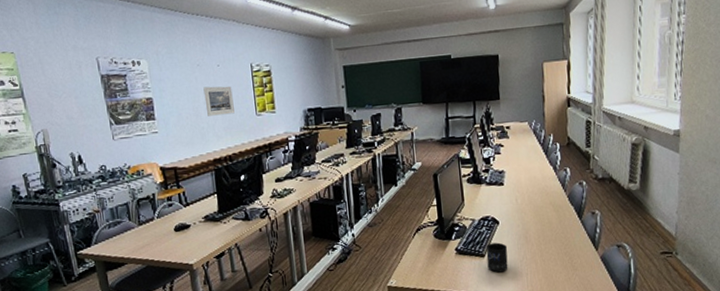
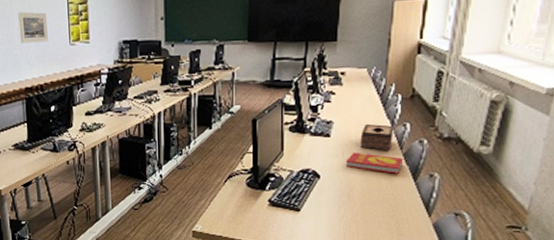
mug: present [486,242,508,273] -> none [302,198,327,229]
book: none [520,197,568,215] -> present [346,152,403,174]
tissue box: none [529,170,557,194] -> present [360,124,394,151]

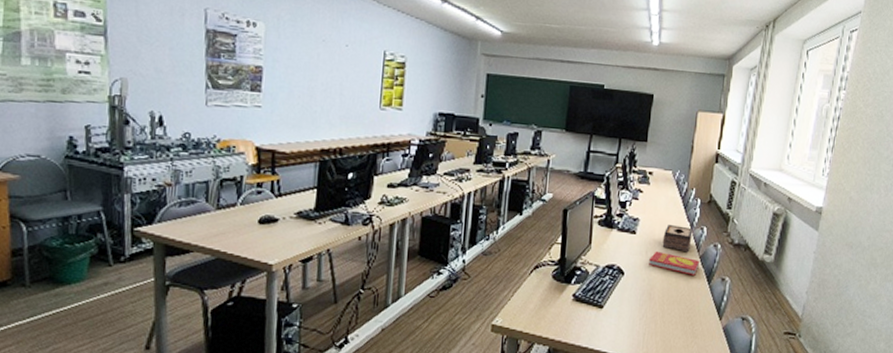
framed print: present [18,12,48,43] -> none [323,66,358,103]

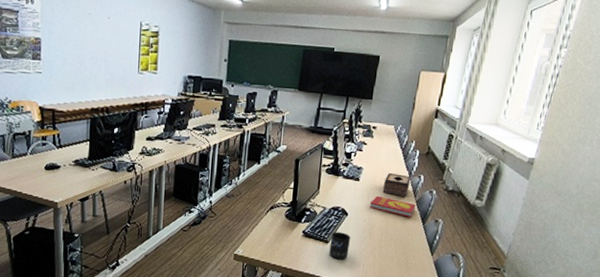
mug: none [604,294,629,328] -> present [329,232,351,260]

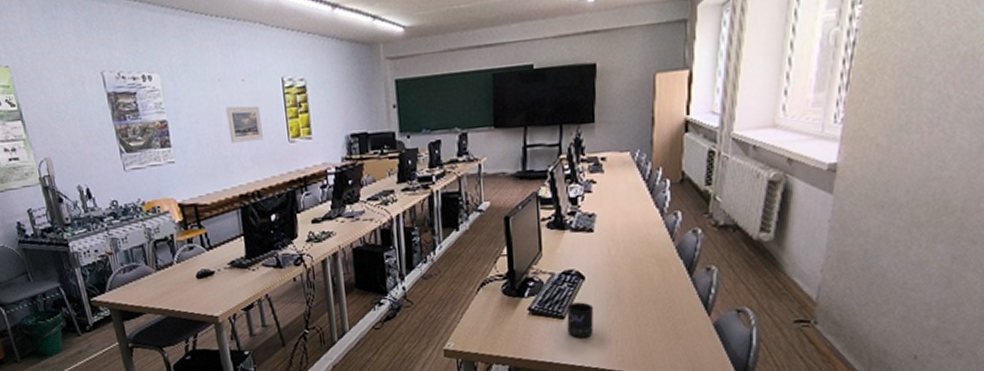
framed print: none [91,36,119,68] -> present [226,105,263,143]
book: present [370,195,416,217] -> none [613,247,676,270]
tissue box: present [382,173,411,198] -> none [627,214,664,244]

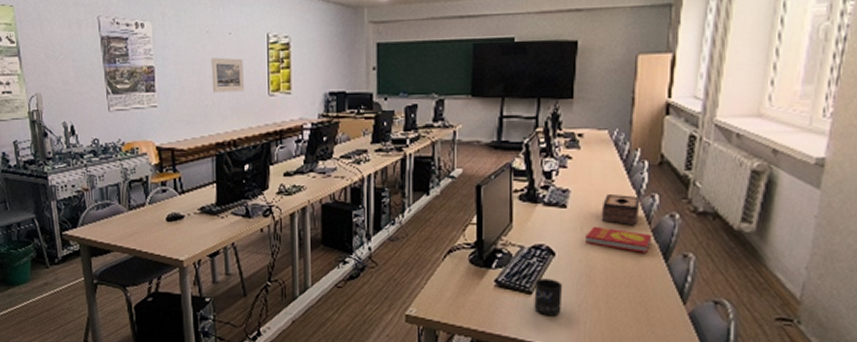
book: none [613,247,676,270] -> present [585,226,651,253]
tissue box: none [627,214,664,244] -> present [601,195,640,226]

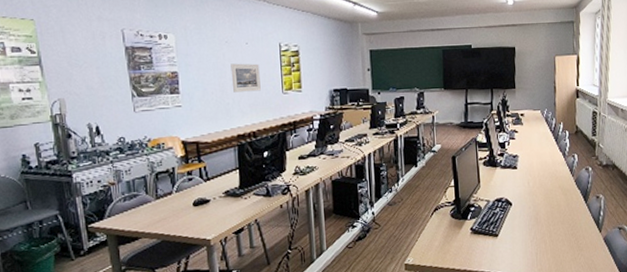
mug: present [534,278,563,316] -> none [499,223,520,252]
book: present [585,226,651,253] -> none [532,180,575,198]
tissue box: present [601,195,640,226] -> none [540,156,566,179]

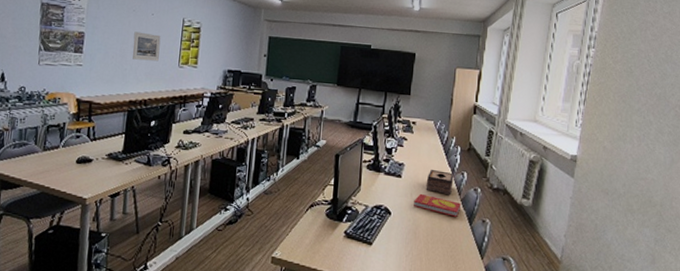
book: none [532,180,575,198] -> present [414,193,461,217]
tissue box: none [540,156,566,179] -> present [425,170,454,196]

